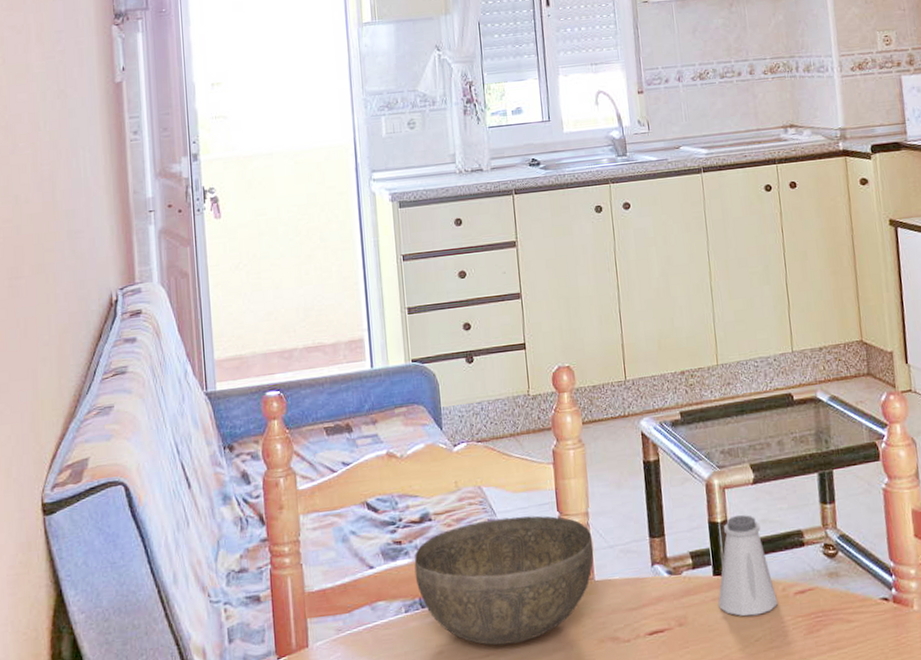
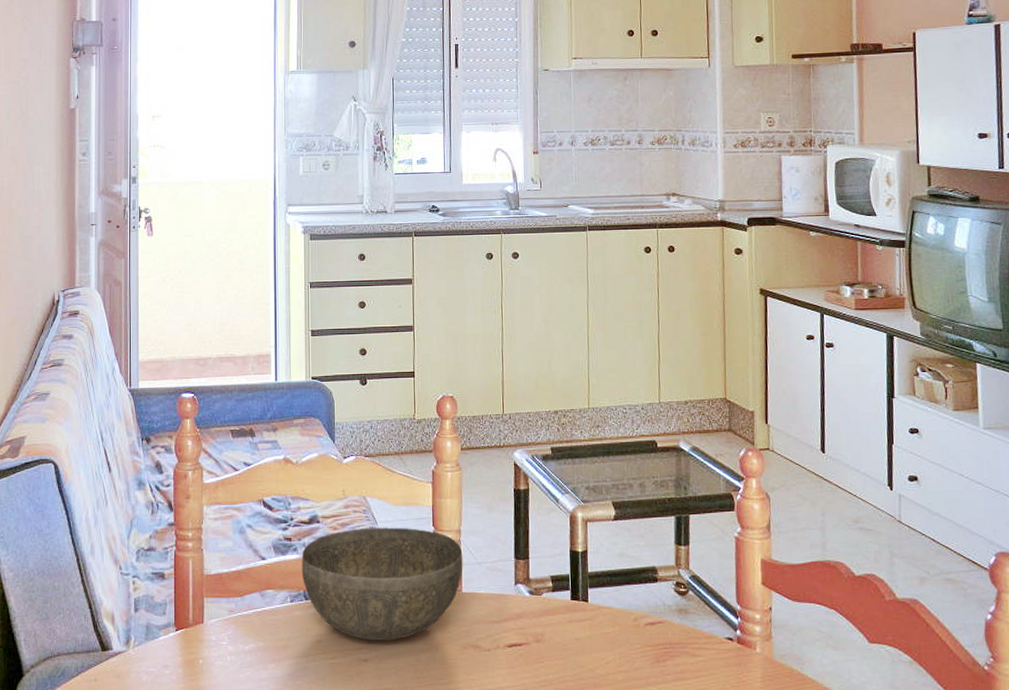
saltshaker: present [718,515,778,616] -> none [574,548,629,640]

